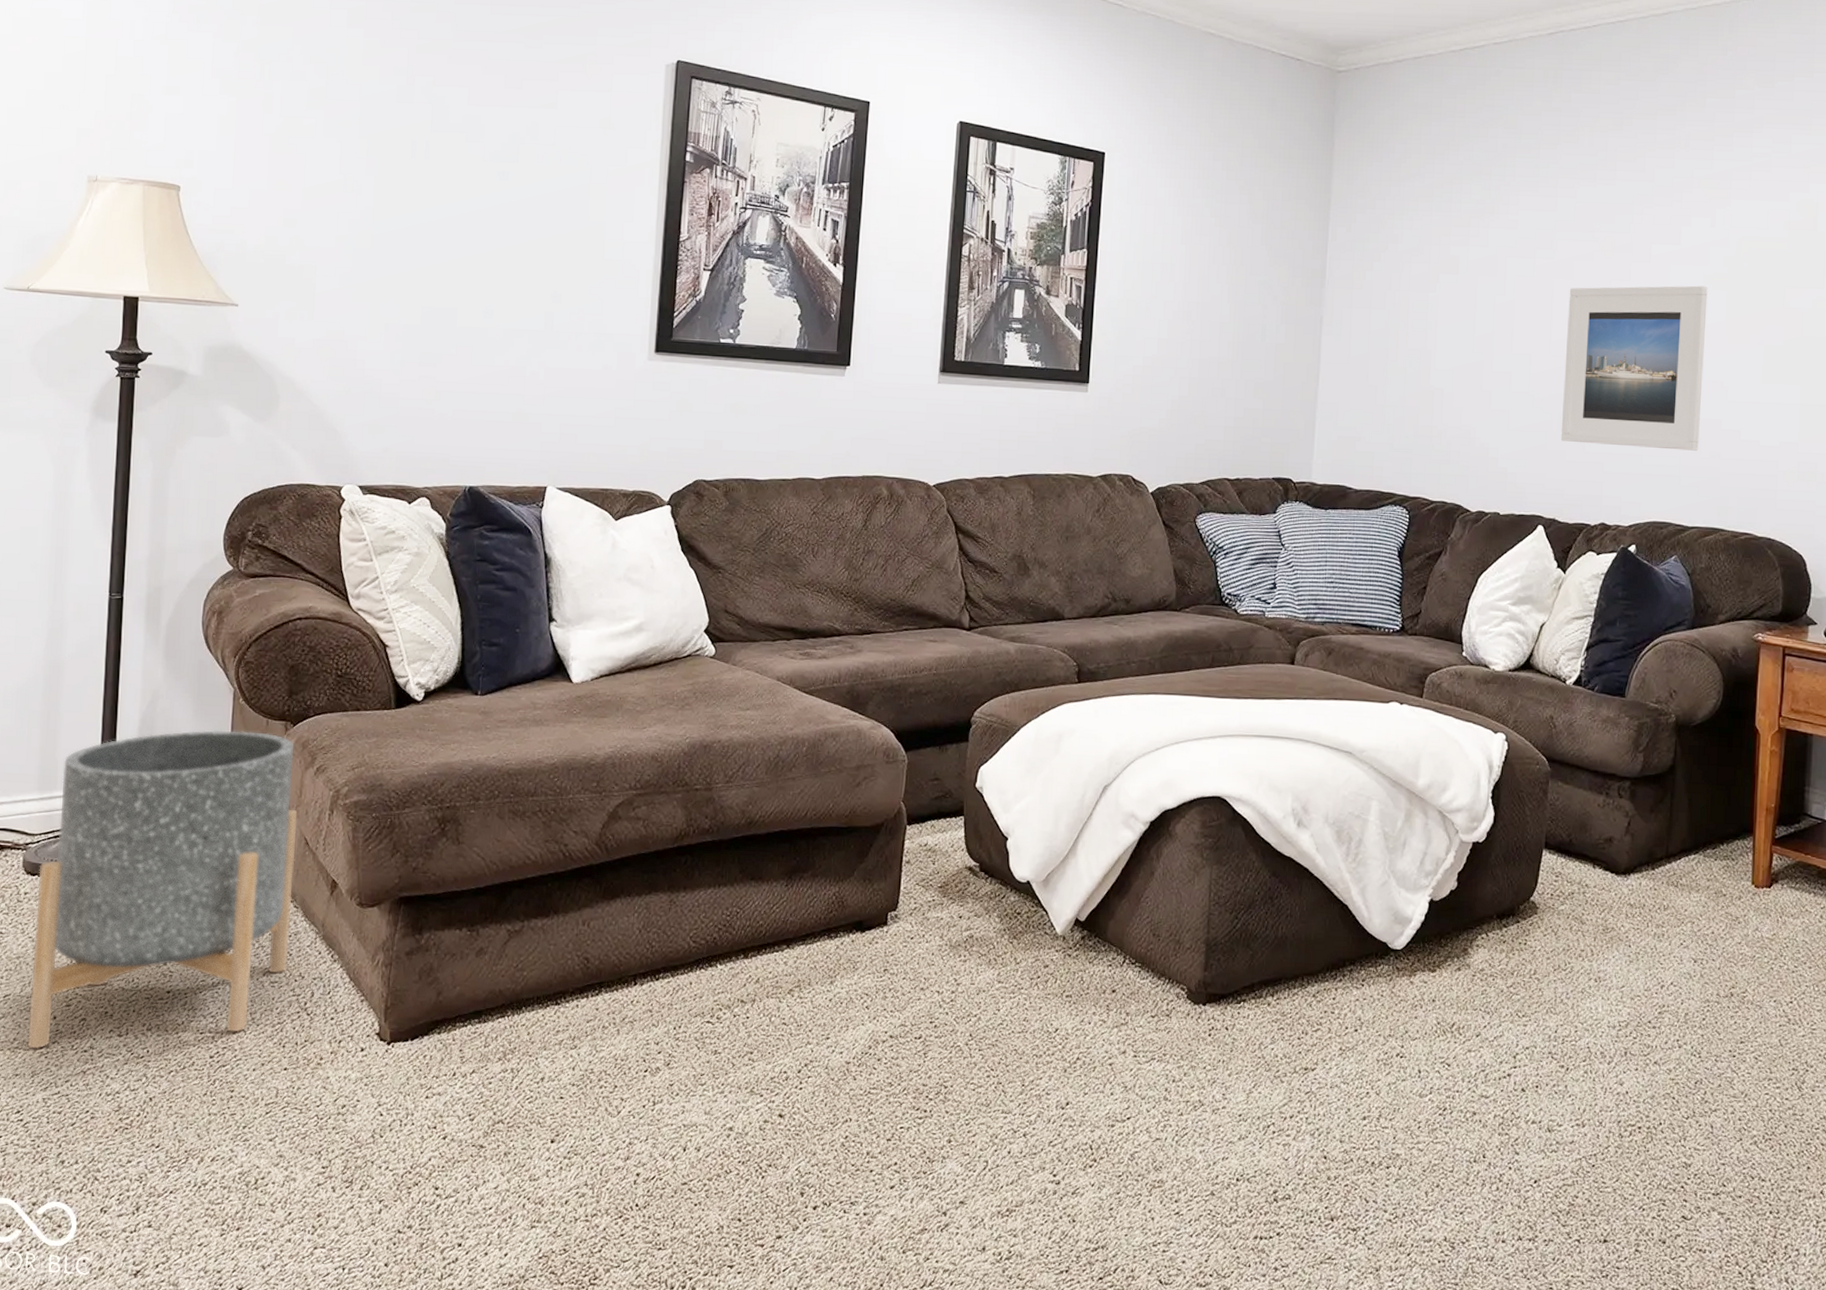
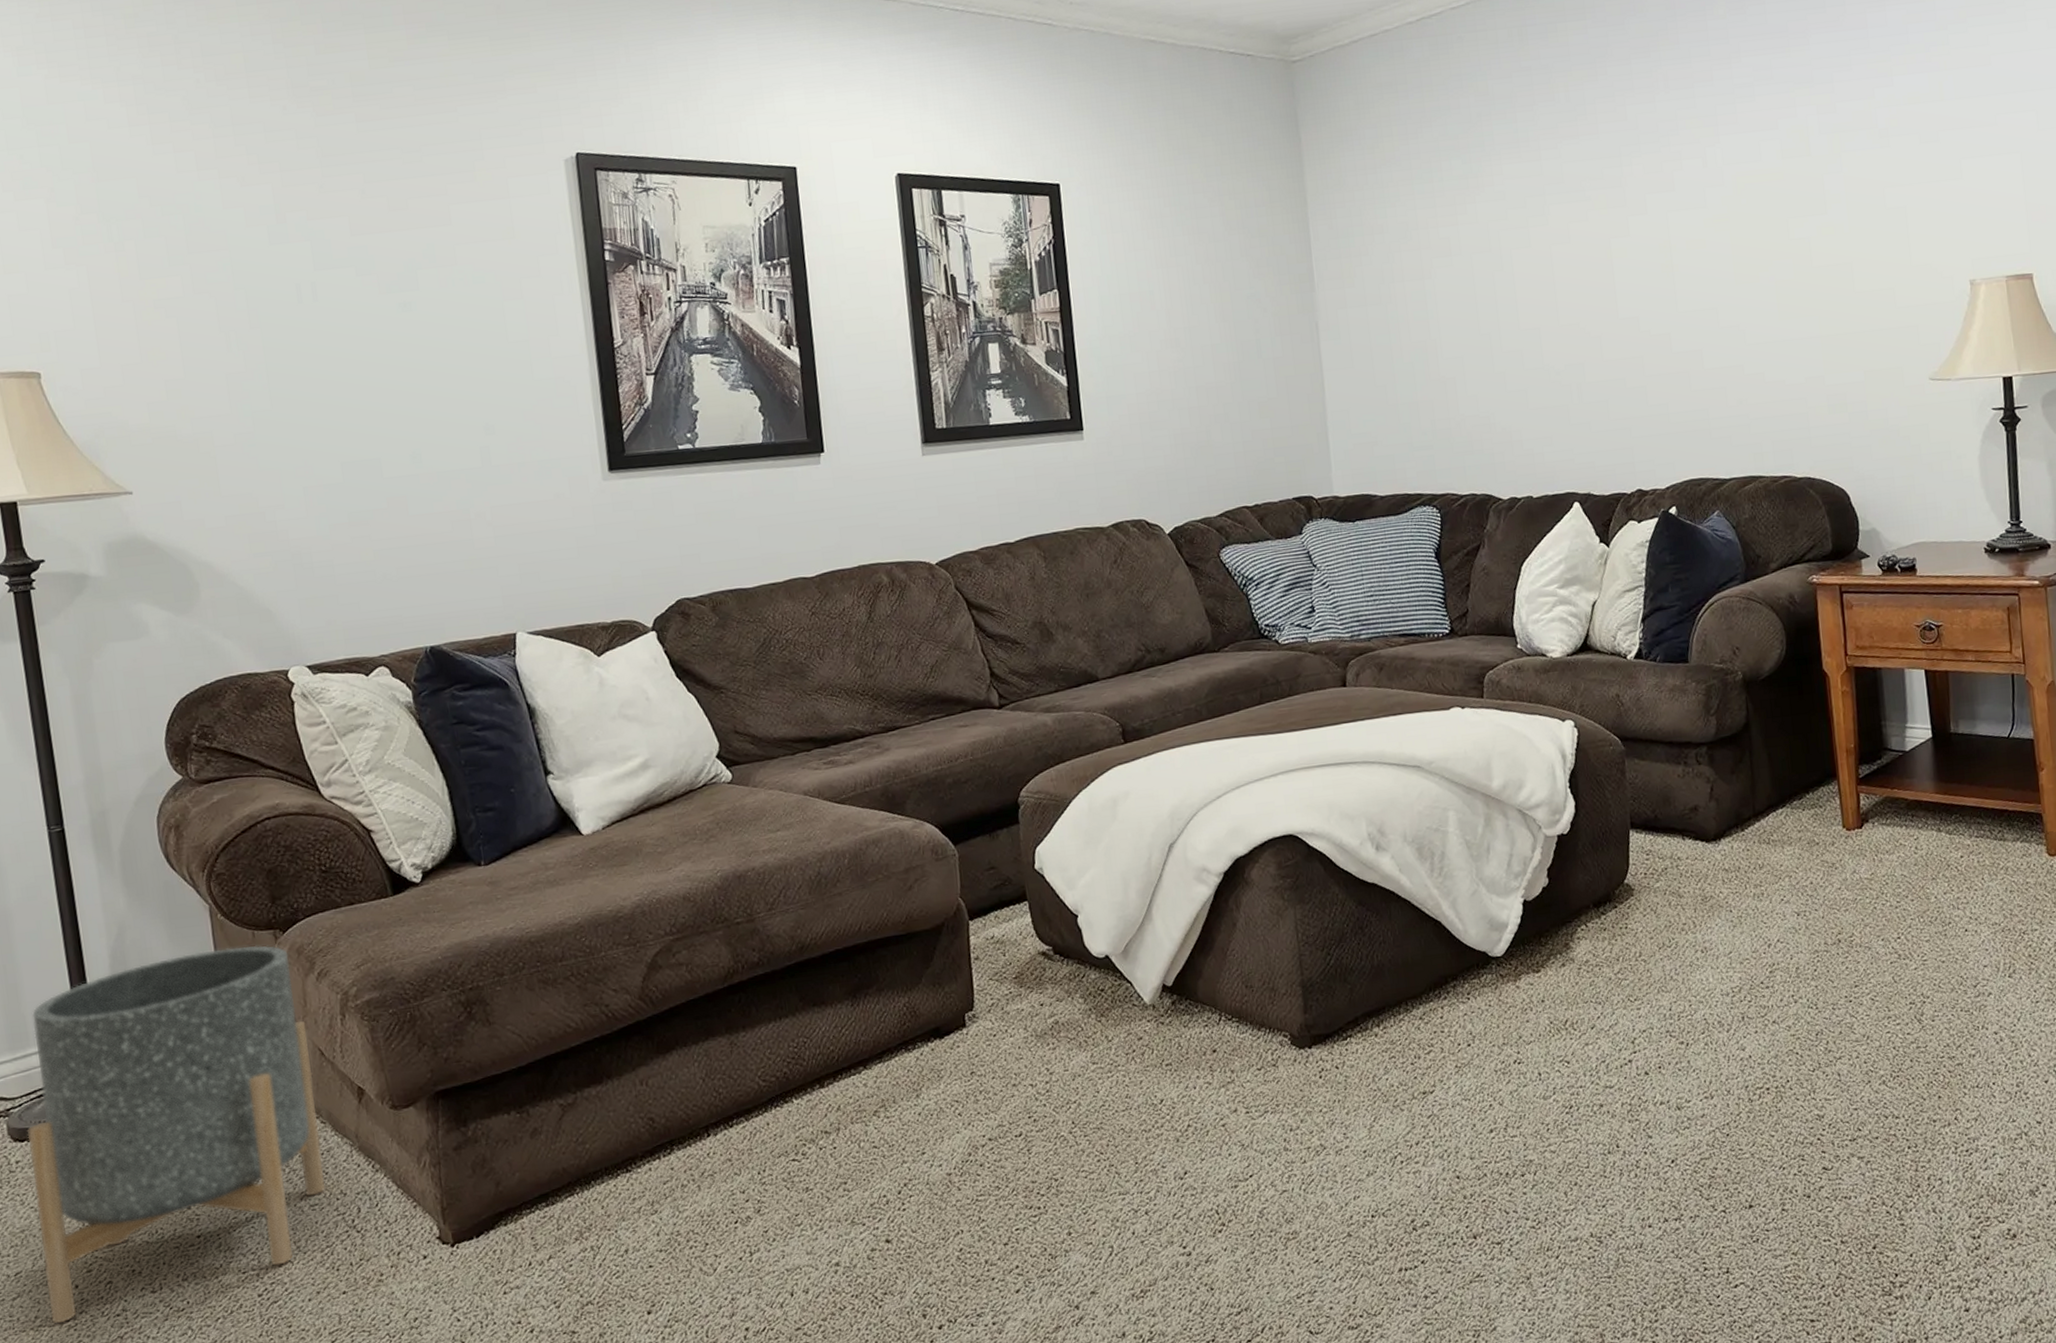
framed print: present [1560,285,1708,451] -> none [1568,229,1725,412]

